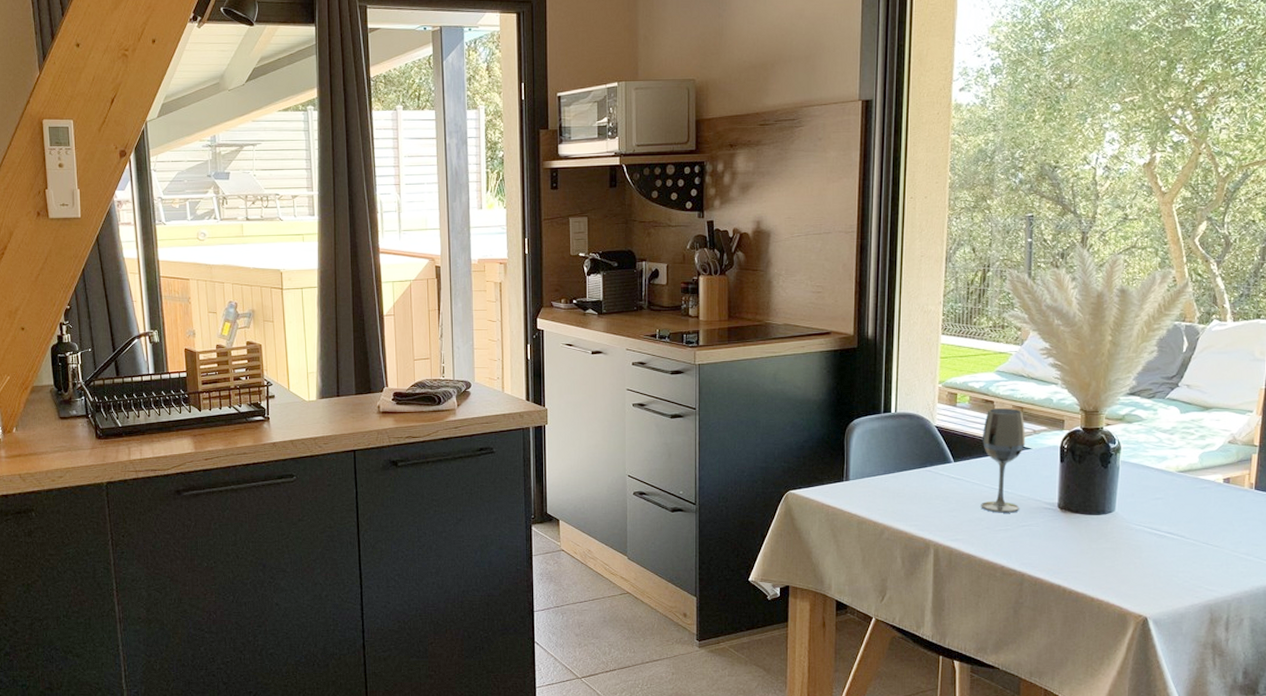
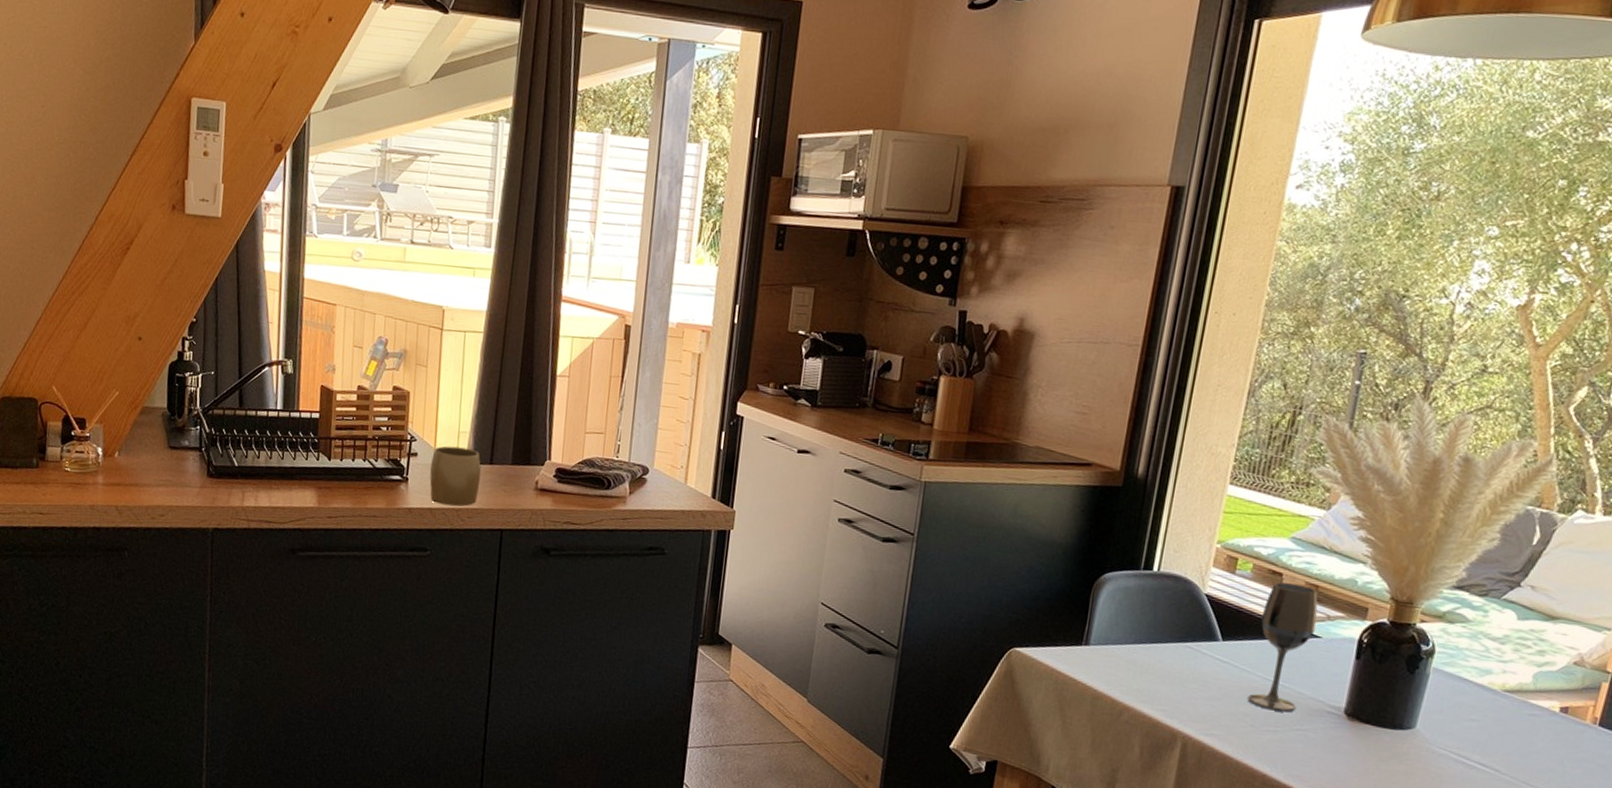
mug: none [287,386,331,436] -> present [429,446,482,507]

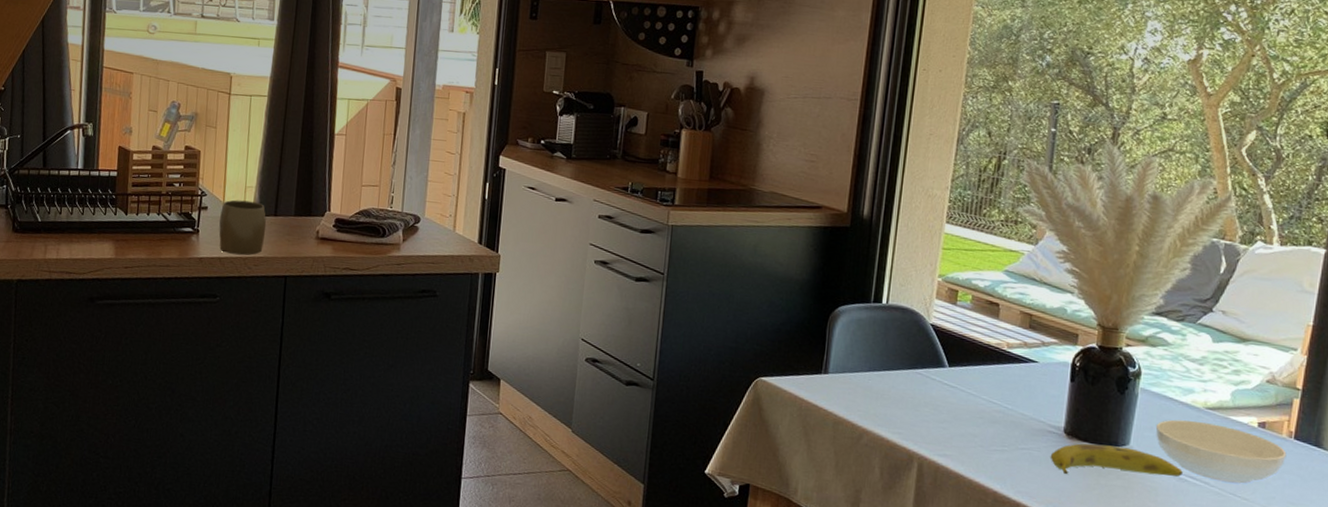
wine glass: present [1247,582,1318,713] -> none [975,311,1033,433]
fruit: none [1326,725,1472,763] -> present [1050,443,1183,477]
bowl: none [1445,702,1589,773] -> present [1155,419,1287,484]

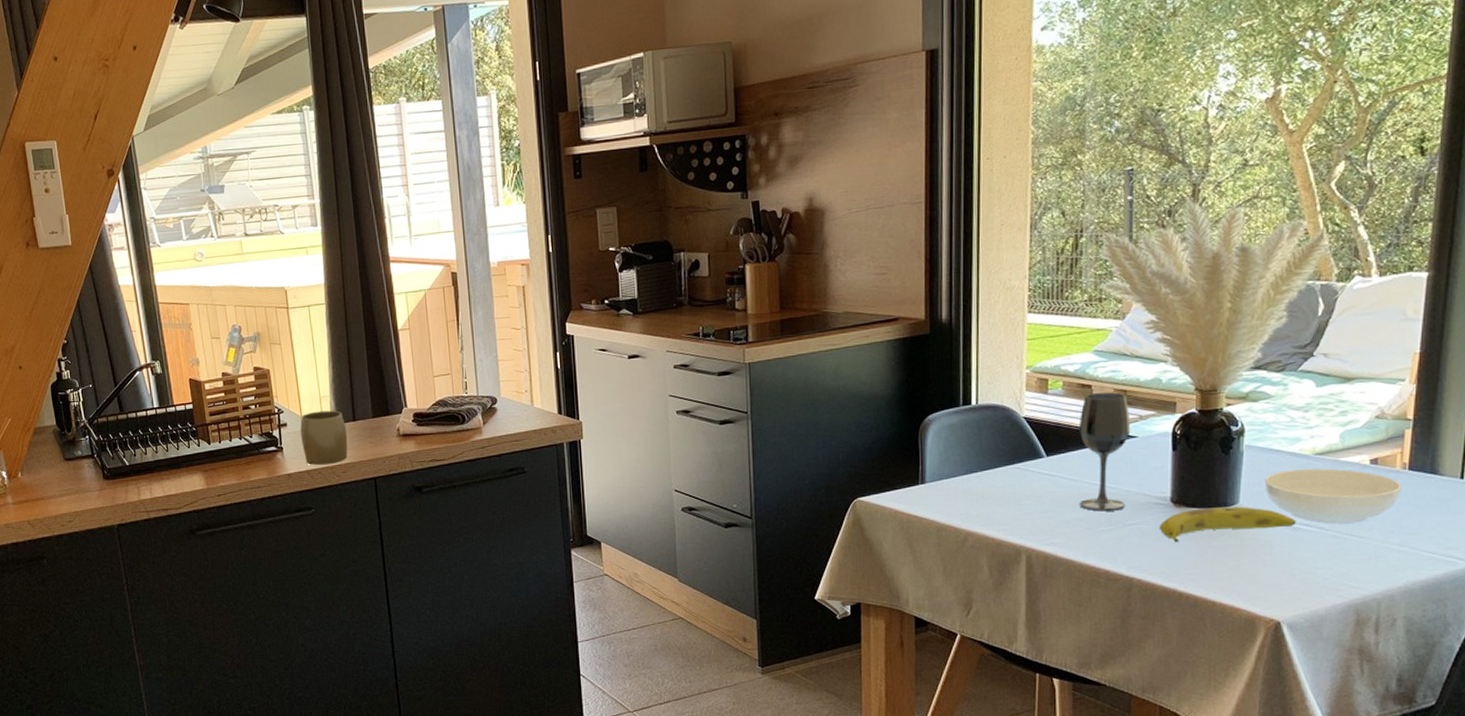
wine glass: none [975,311,1033,433] -> present [1078,392,1131,512]

